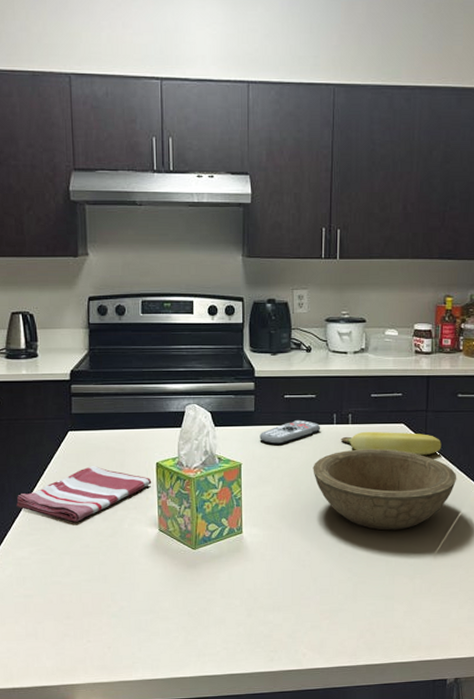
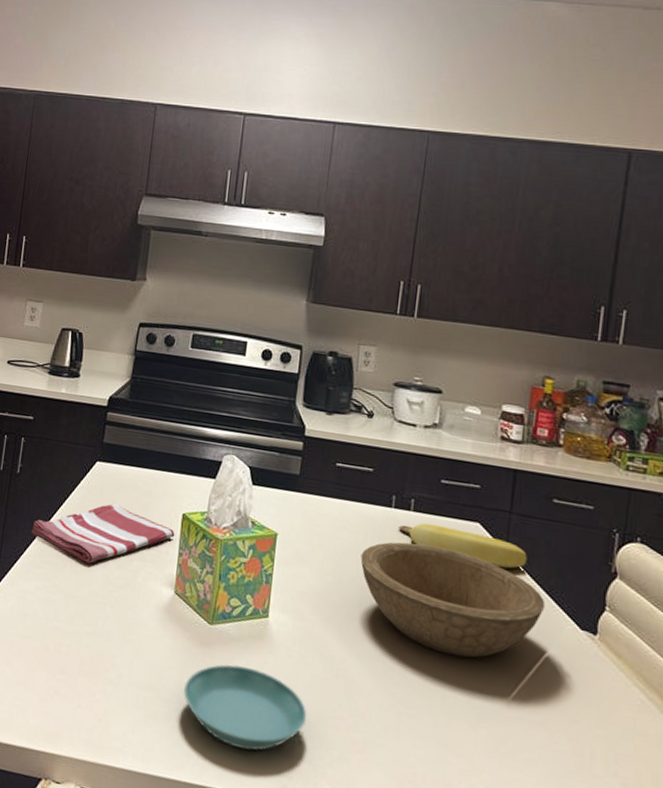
saucer: none [179,576,283,641] -> present [184,664,307,751]
remote control: present [259,419,321,445] -> none [302,494,376,521]

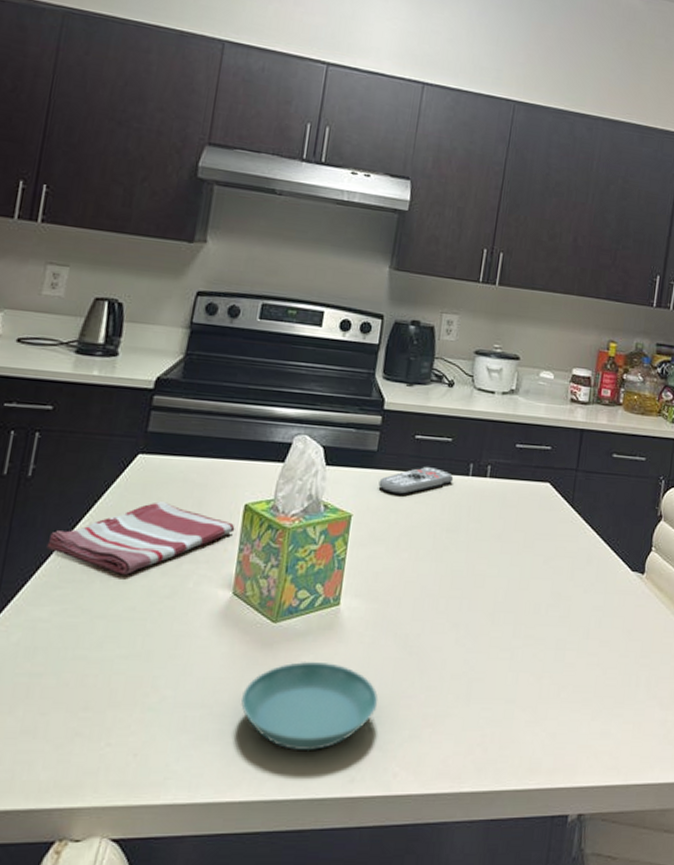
remote control: none [302,494,376,521] -> present [378,466,454,495]
bowl: present [360,542,546,659] -> none [437,508,604,614]
banana: present [398,523,527,569] -> none [474,488,590,524]

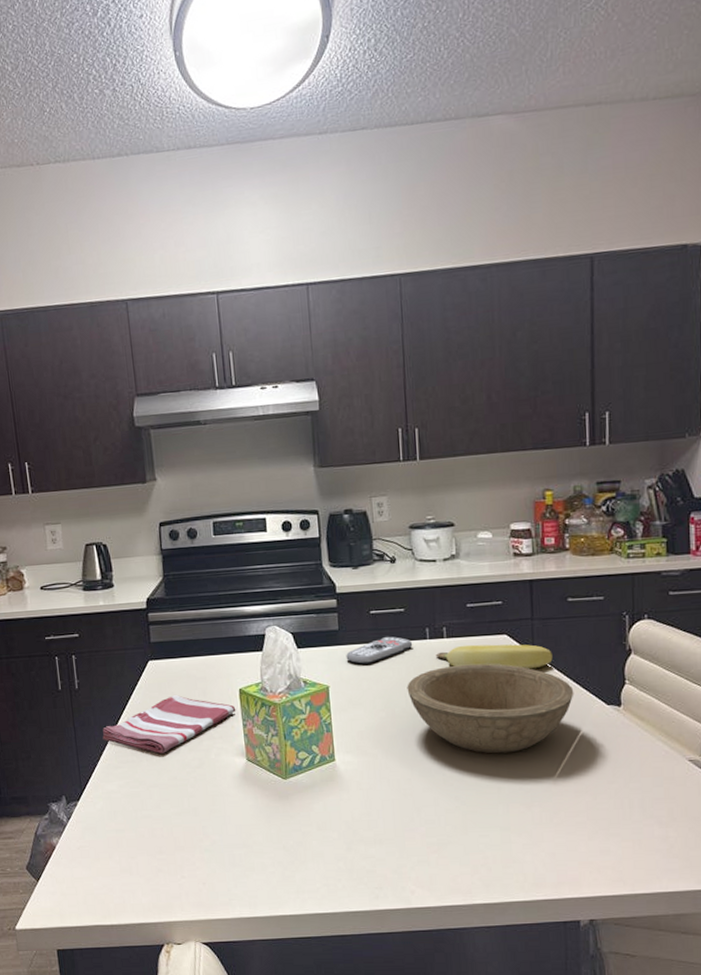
saucer: present [241,661,379,752] -> none [273,807,386,876]
bowl: none [437,508,604,614] -> present [407,663,574,754]
banana: none [474,488,590,524] -> present [435,644,553,670]

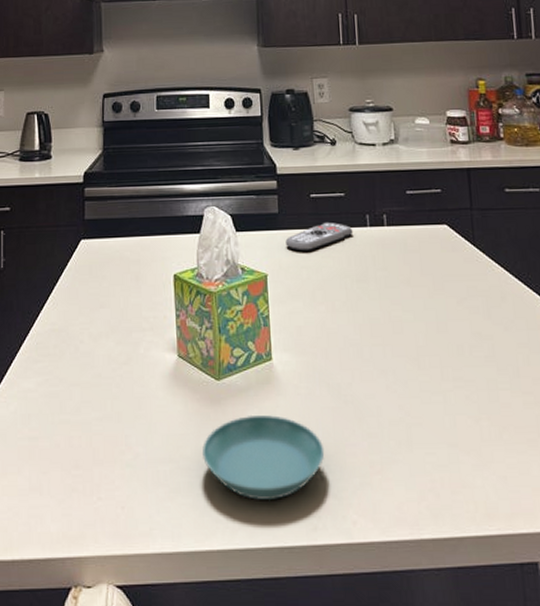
dish towel: present [102,695,236,754] -> none [24,279,170,346]
saucer: none [273,807,386,876] -> present [202,414,325,501]
bowl: present [407,663,574,754] -> none [347,255,517,357]
banana: present [435,644,553,670] -> none [376,234,494,263]

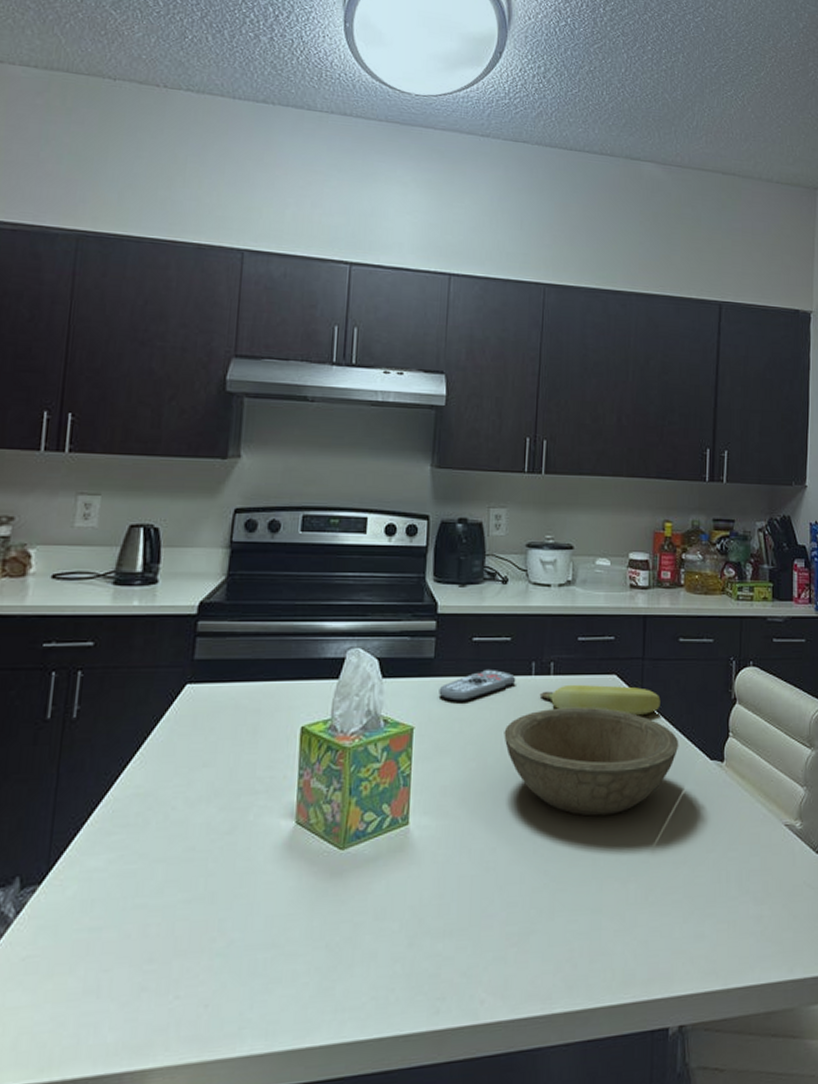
saucer: present [202,414,325,501] -> none [314,887,458,985]
bowl: none [347,255,517,357] -> present [504,707,679,817]
banana: none [376,234,494,263] -> present [539,684,661,716]

